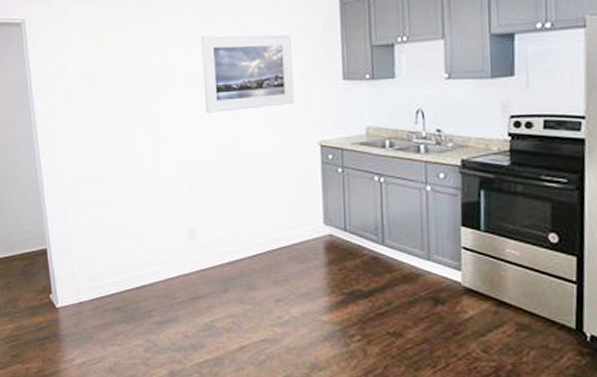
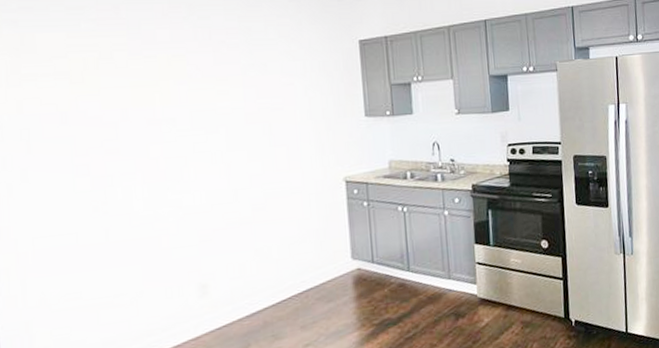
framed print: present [201,33,295,113] -> none [211,71,318,155]

